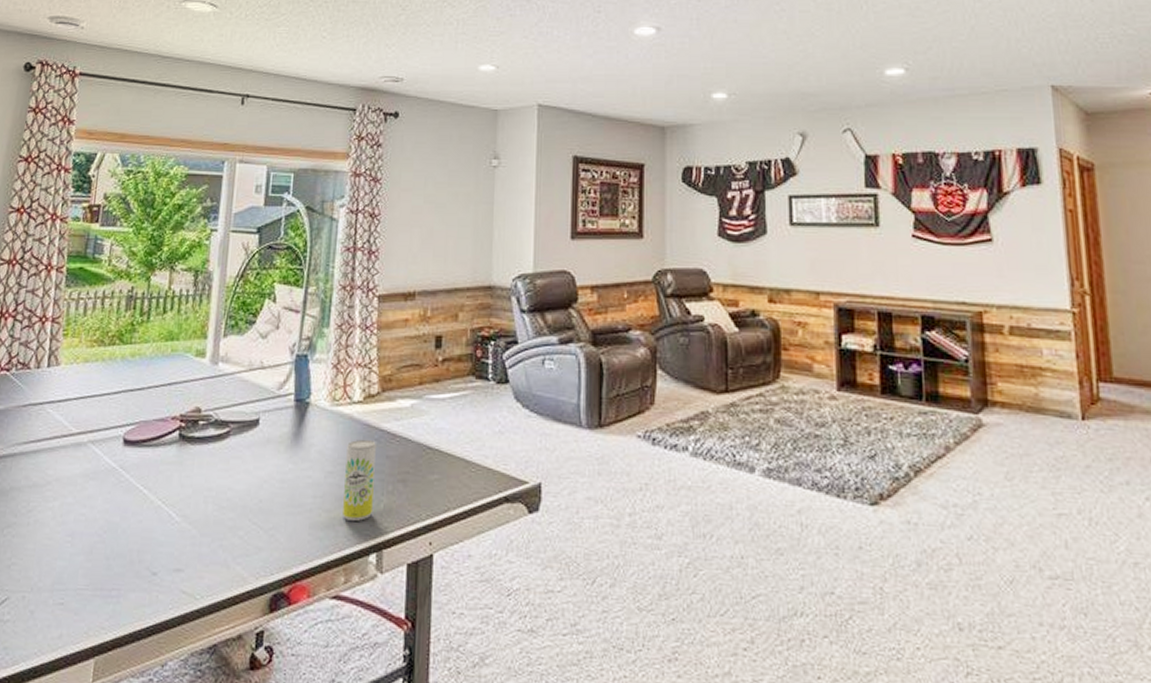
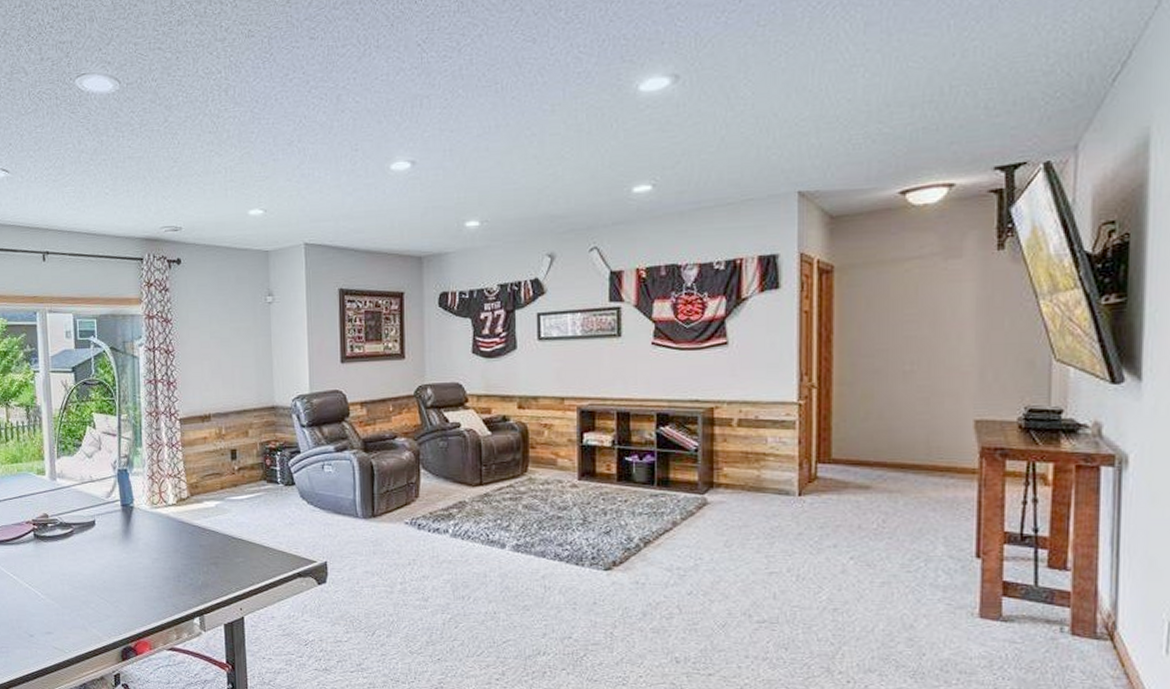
beverage can: present [343,439,376,521] -> none [167,533,193,594]

